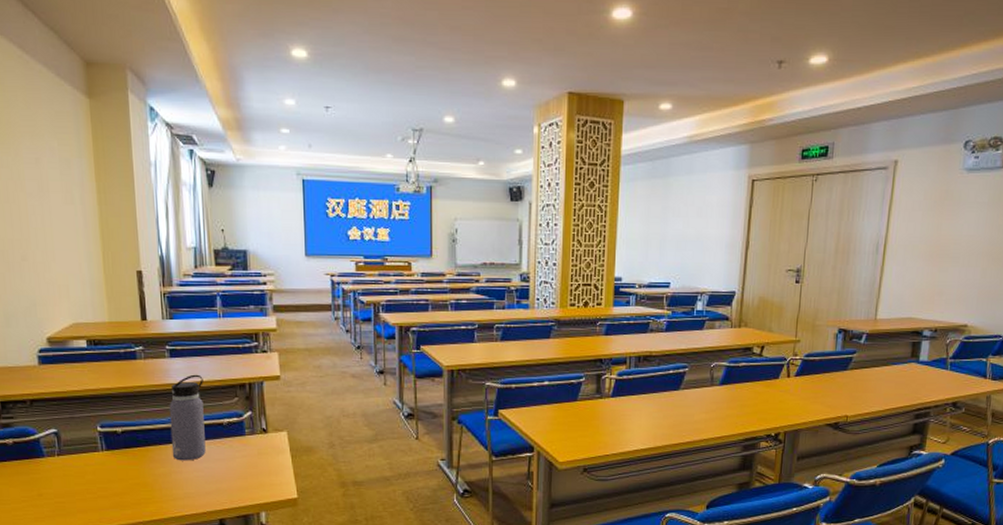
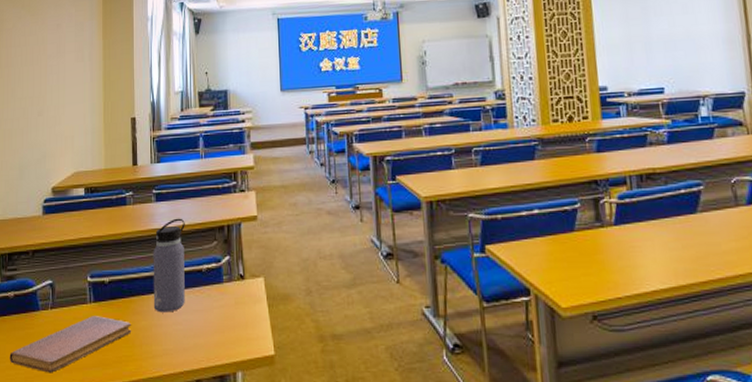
notebook: none [14,463,150,514] -> present [9,316,132,373]

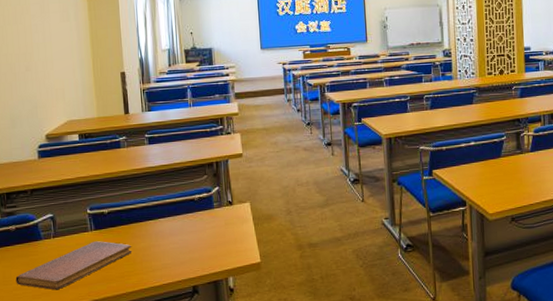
water bottle: present [153,218,185,313] -> none [148,157,180,235]

